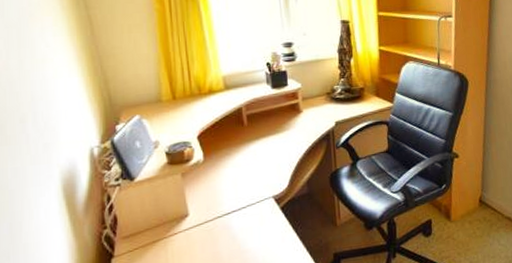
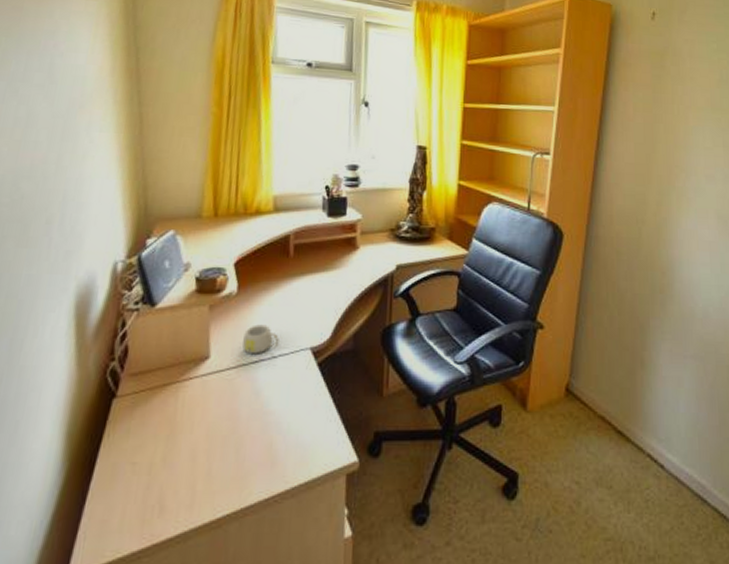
mug: none [214,183,246,208] -> present [241,324,279,354]

